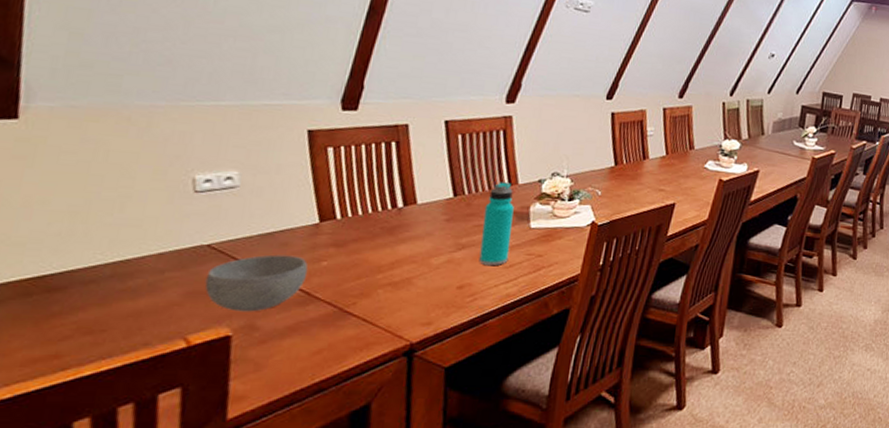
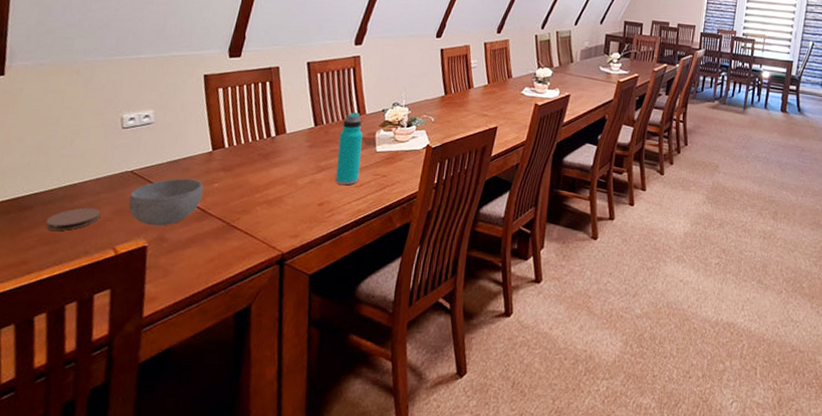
coaster: none [85,289,165,317] -> present [45,207,100,231]

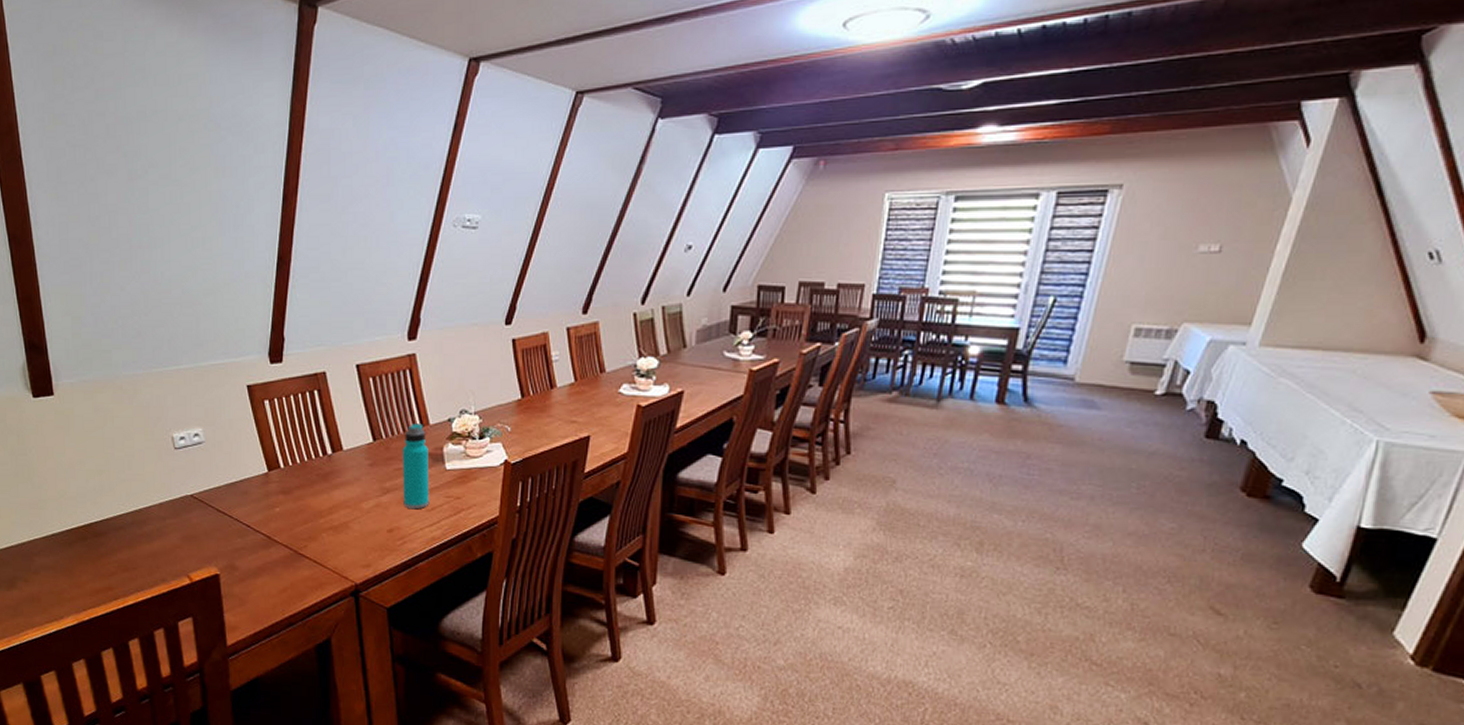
coaster: present [45,207,100,231] -> none [121,534,169,557]
bowl: present [128,178,204,226] -> none [194,502,266,554]

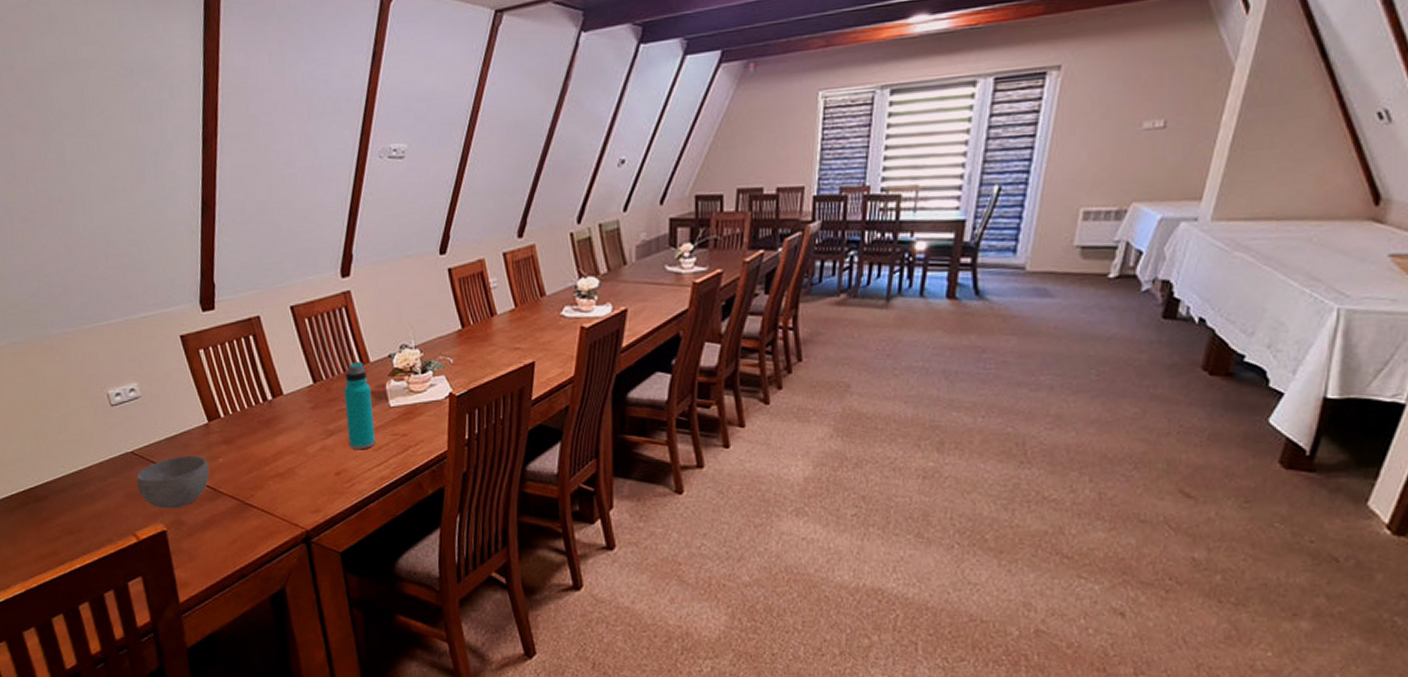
bowl: none [194,502,266,554] -> present [136,455,210,509]

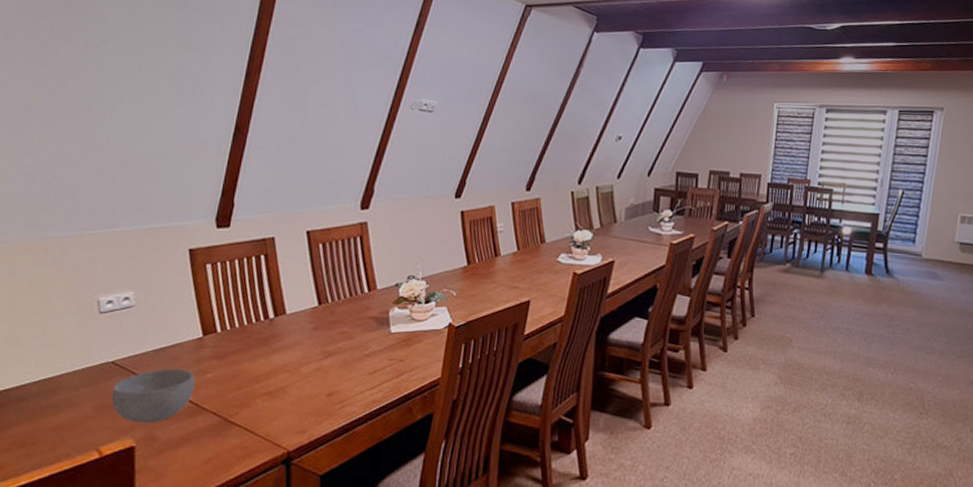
water bottle: present [343,362,376,450] -> none [345,288,374,373]

